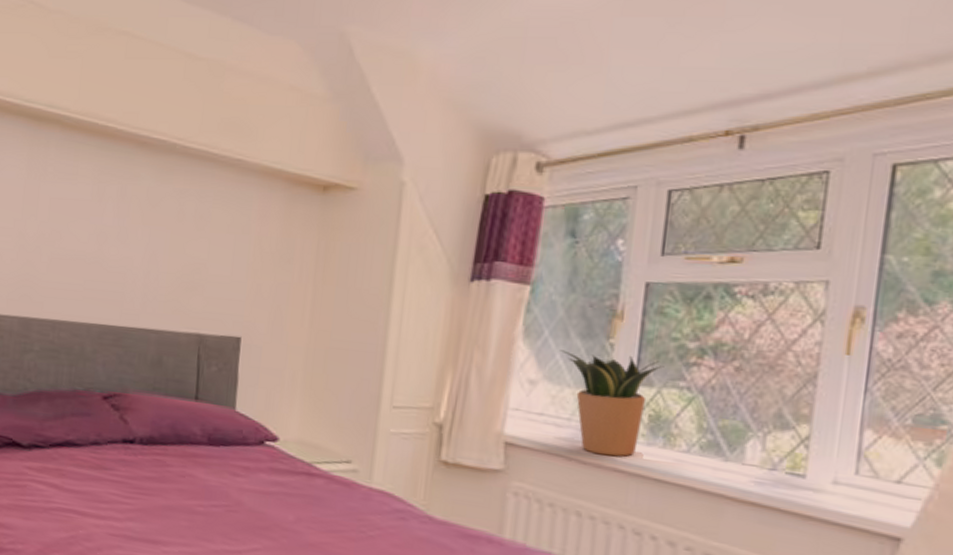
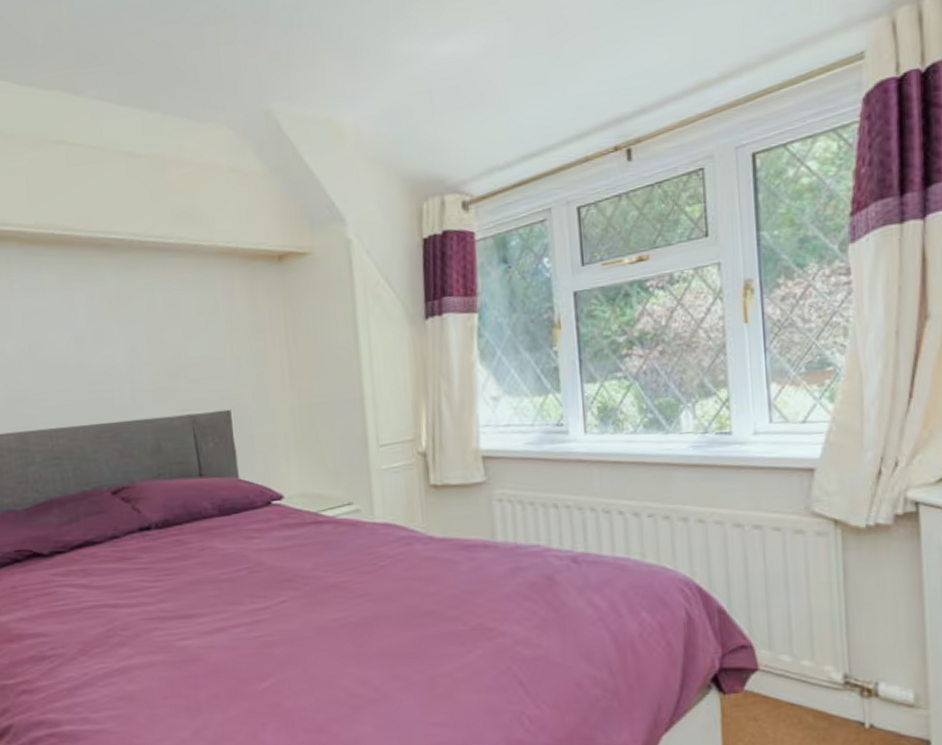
potted plant: present [560,350,665,457] -> none [513,358,602,451]

